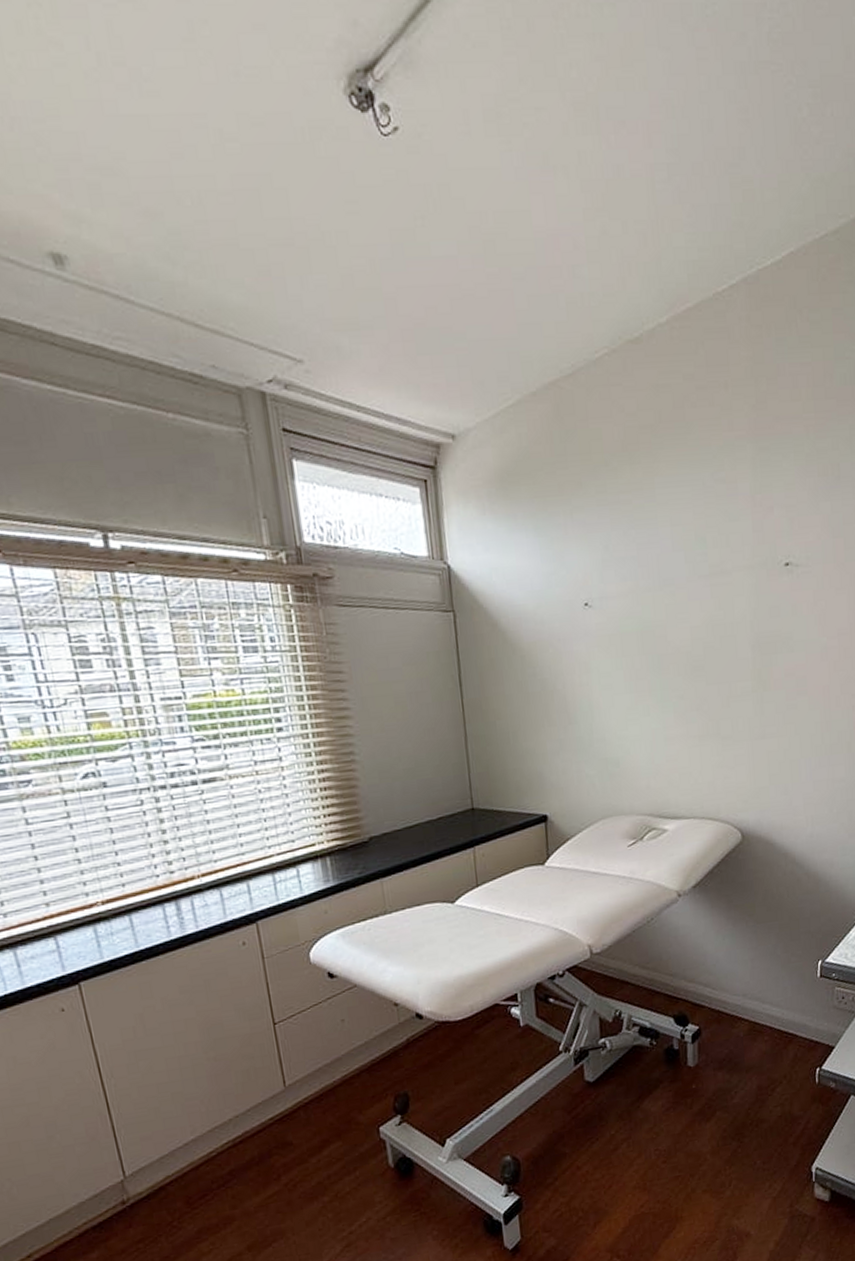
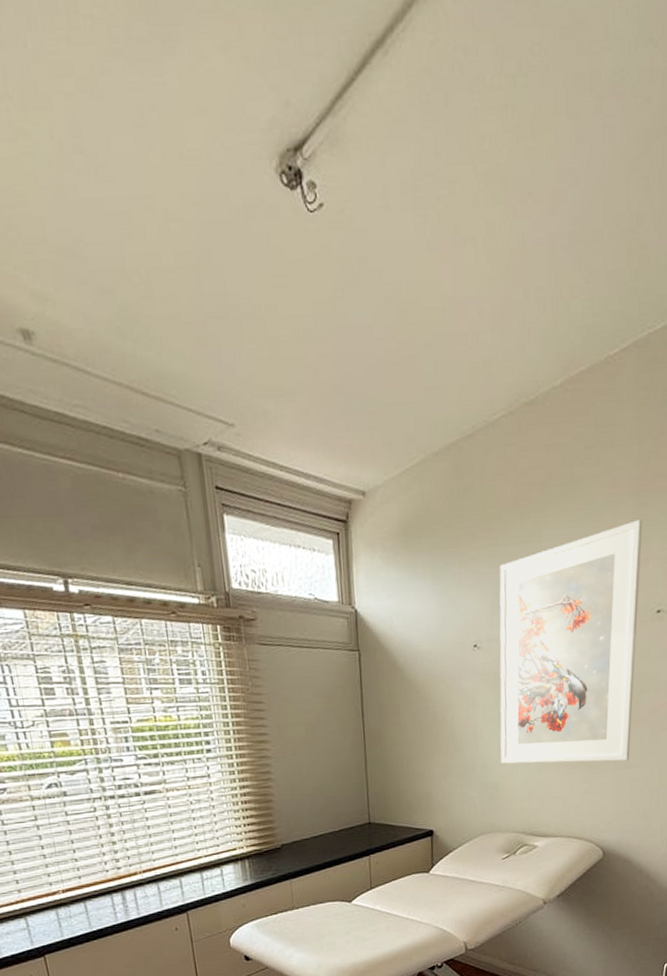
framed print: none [609,465,765,737] -> present [499,520,643,764]

